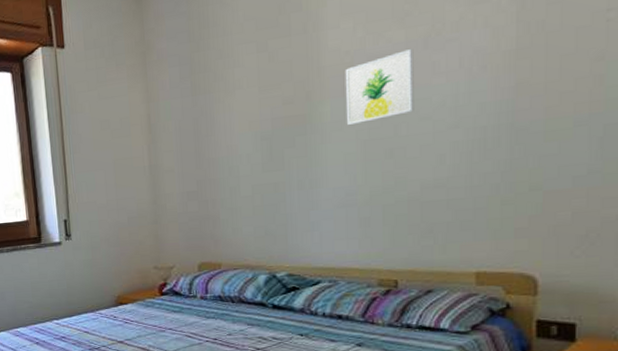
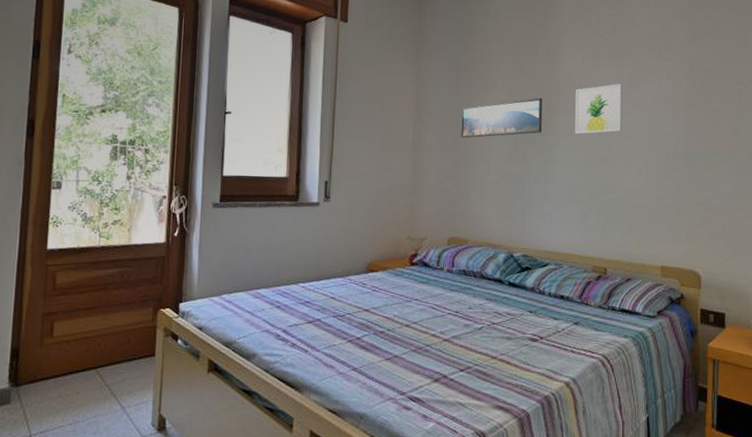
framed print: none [200,88,302,153] -> present [460,97,542,138]

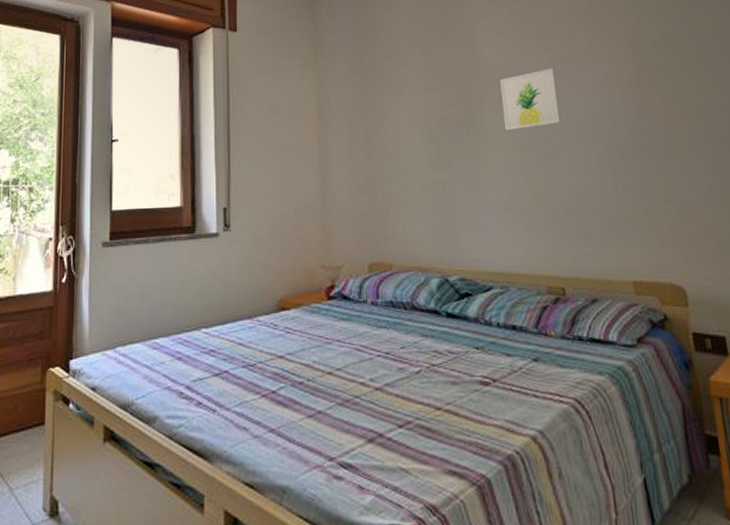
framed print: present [460,97,542,138] -> none [369,92,466,147]

